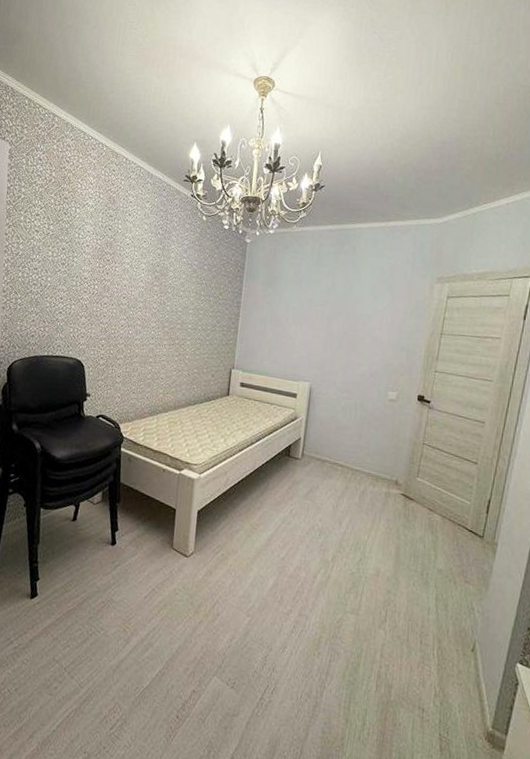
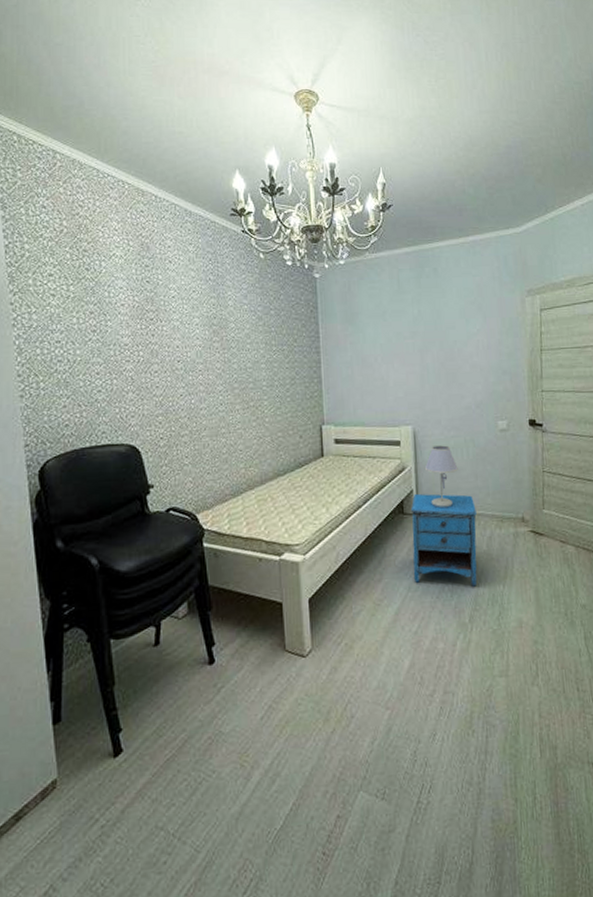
nightstand: none [289,441,355,532] -> present [410,493,477,587]
table lamp: none [314,403,345,459] -> present [424,445,458,509]

